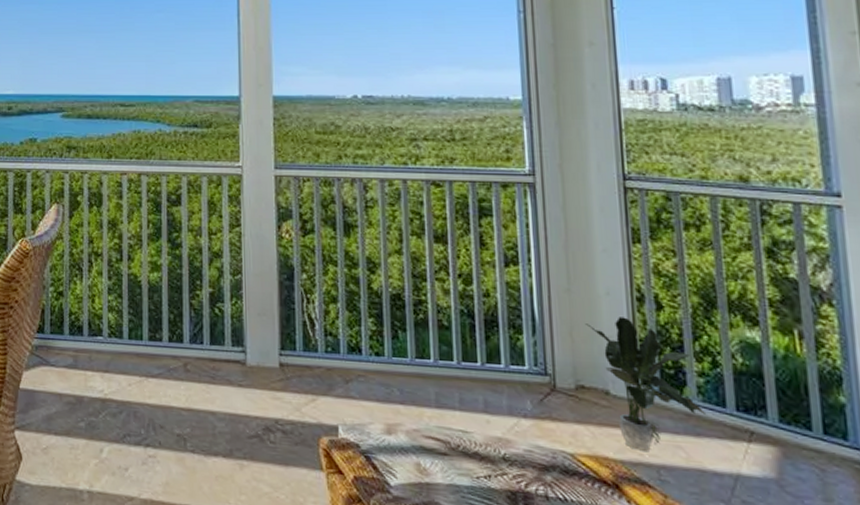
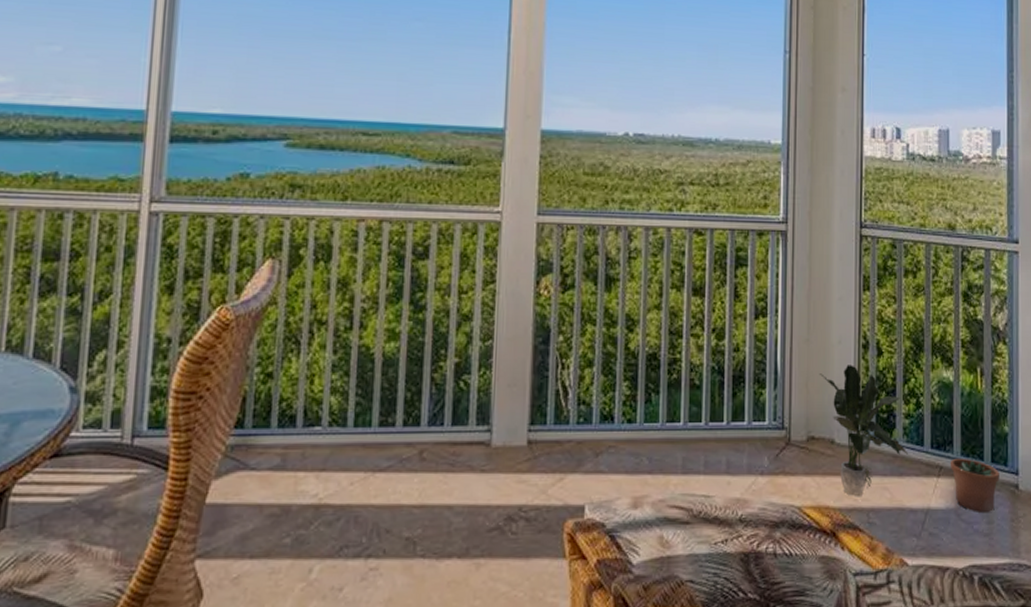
planter: none [764,424,837,490] -> present [950,458,999,514]

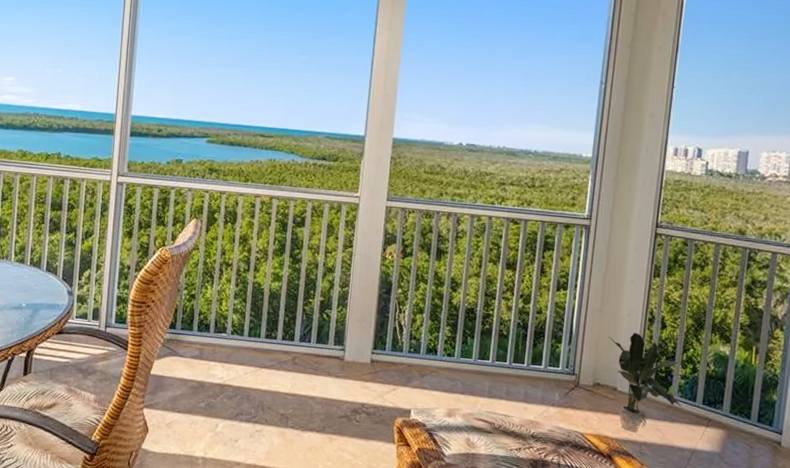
planter: present [950,458,999,514] -> none [718,414,764,460]

